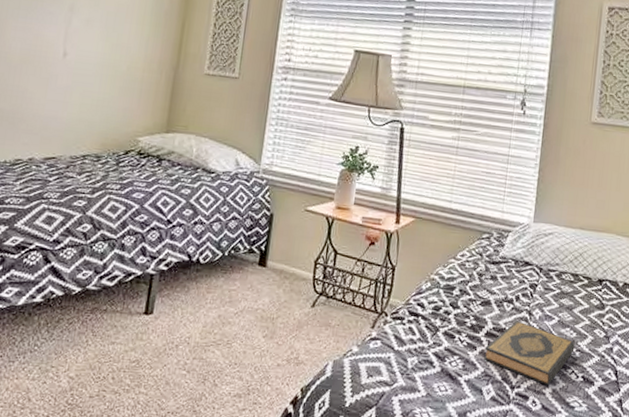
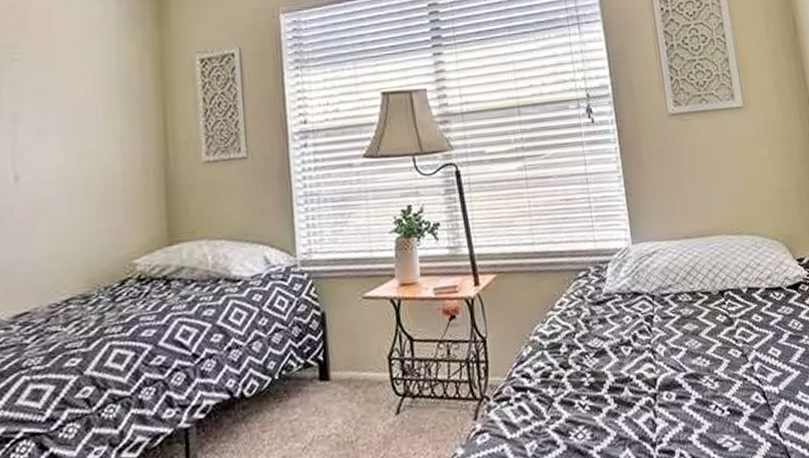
hardback book: present [484,321,575,386] -> none [611,363,712,432]

